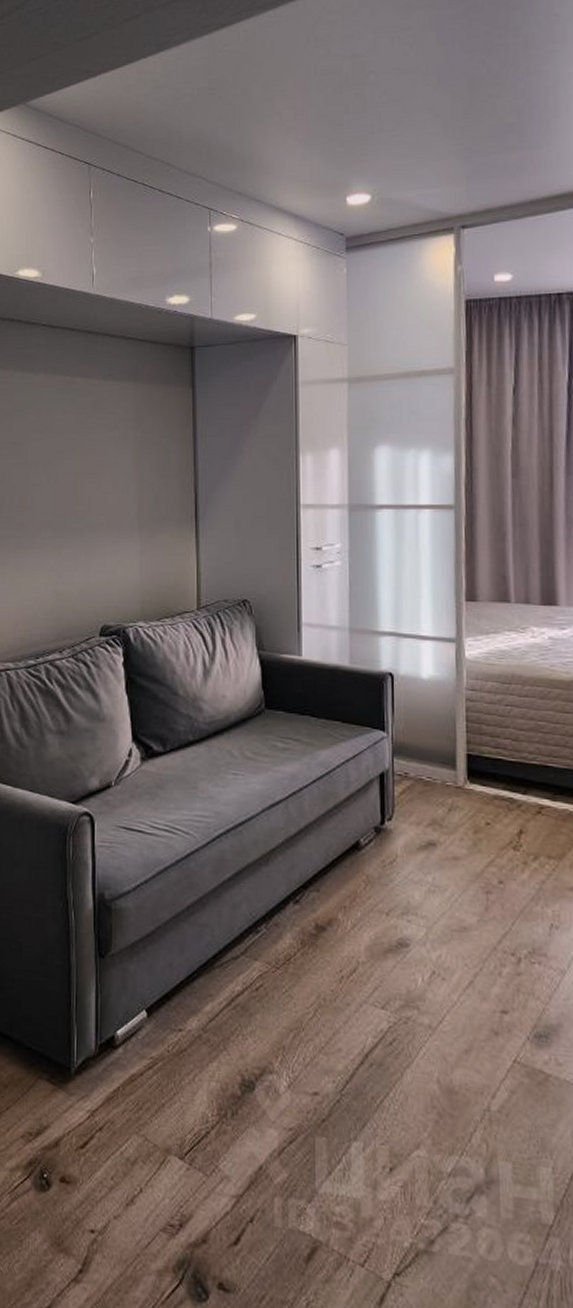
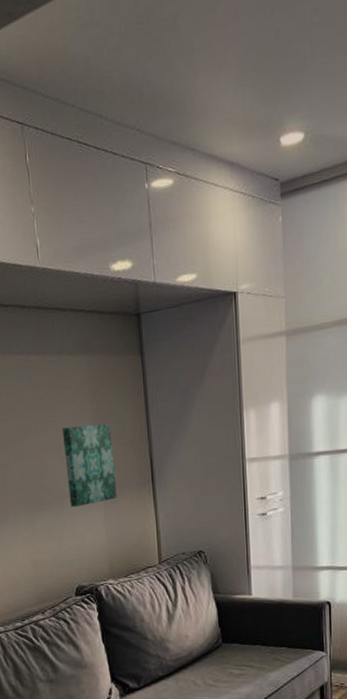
wall art: none [102,453,156,537] -> present [63,424,117,507]

